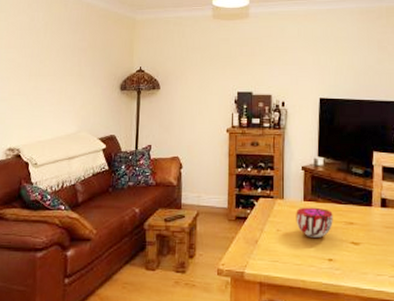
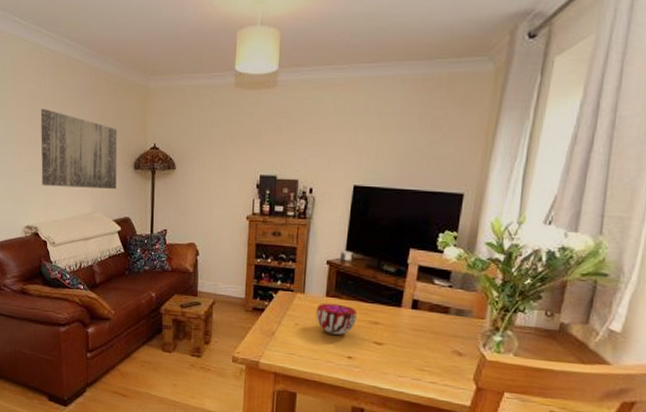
wall art: none [28,38,106,109] -> present [40,109,118,189]

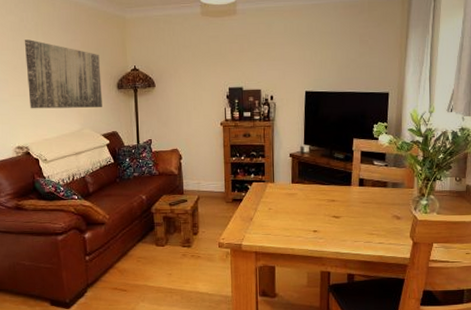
decorative bowl: present [316,303,357,335] -> none [285,188,318,214]

